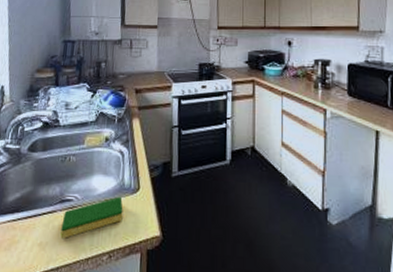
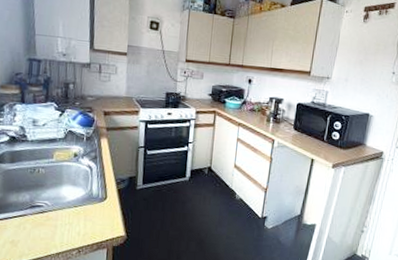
dish sponge: present [60,196,123,238] -> none [32,203,92,237]

